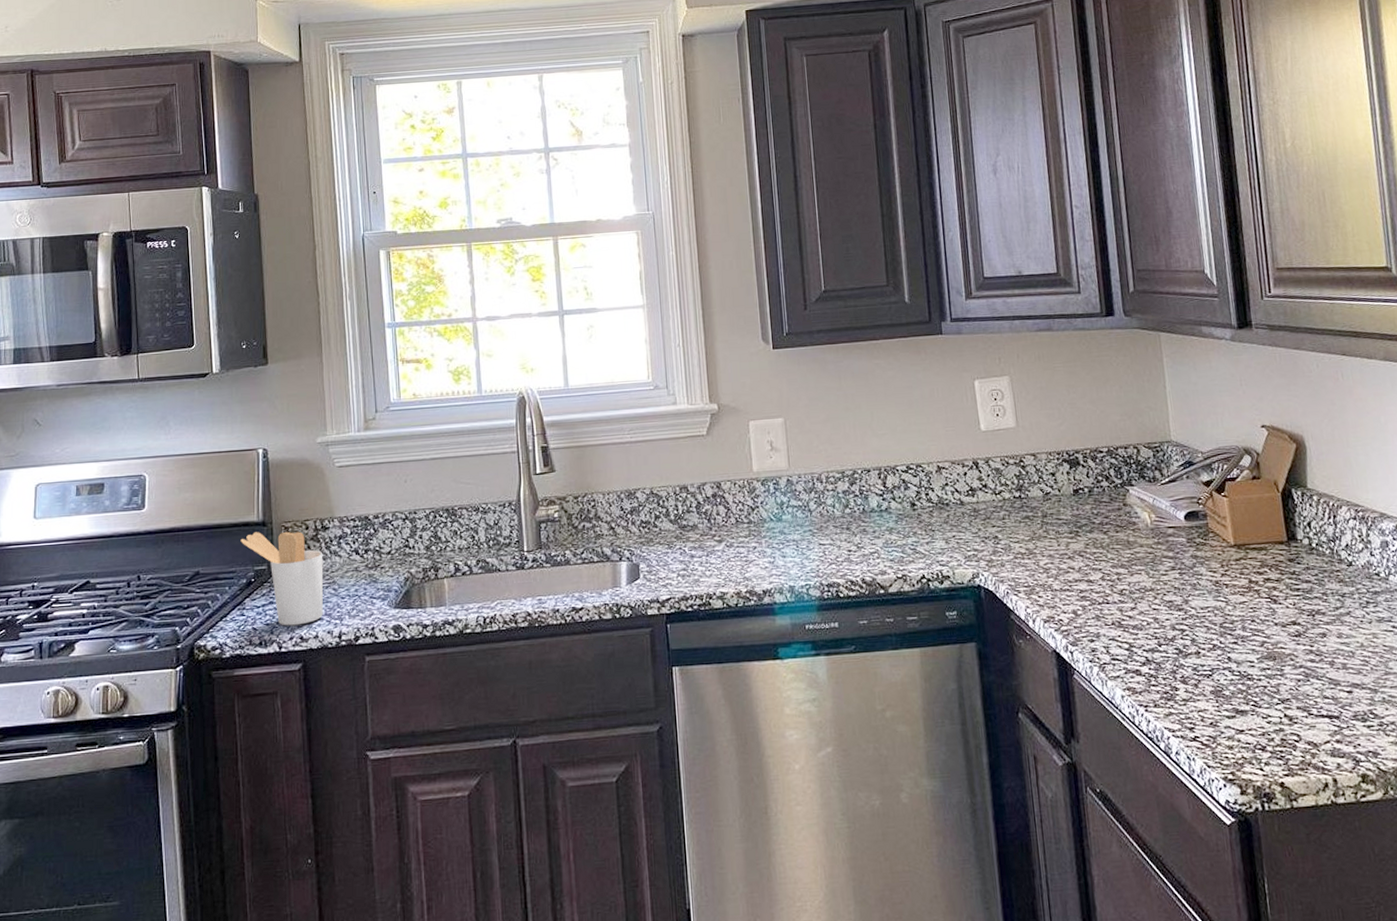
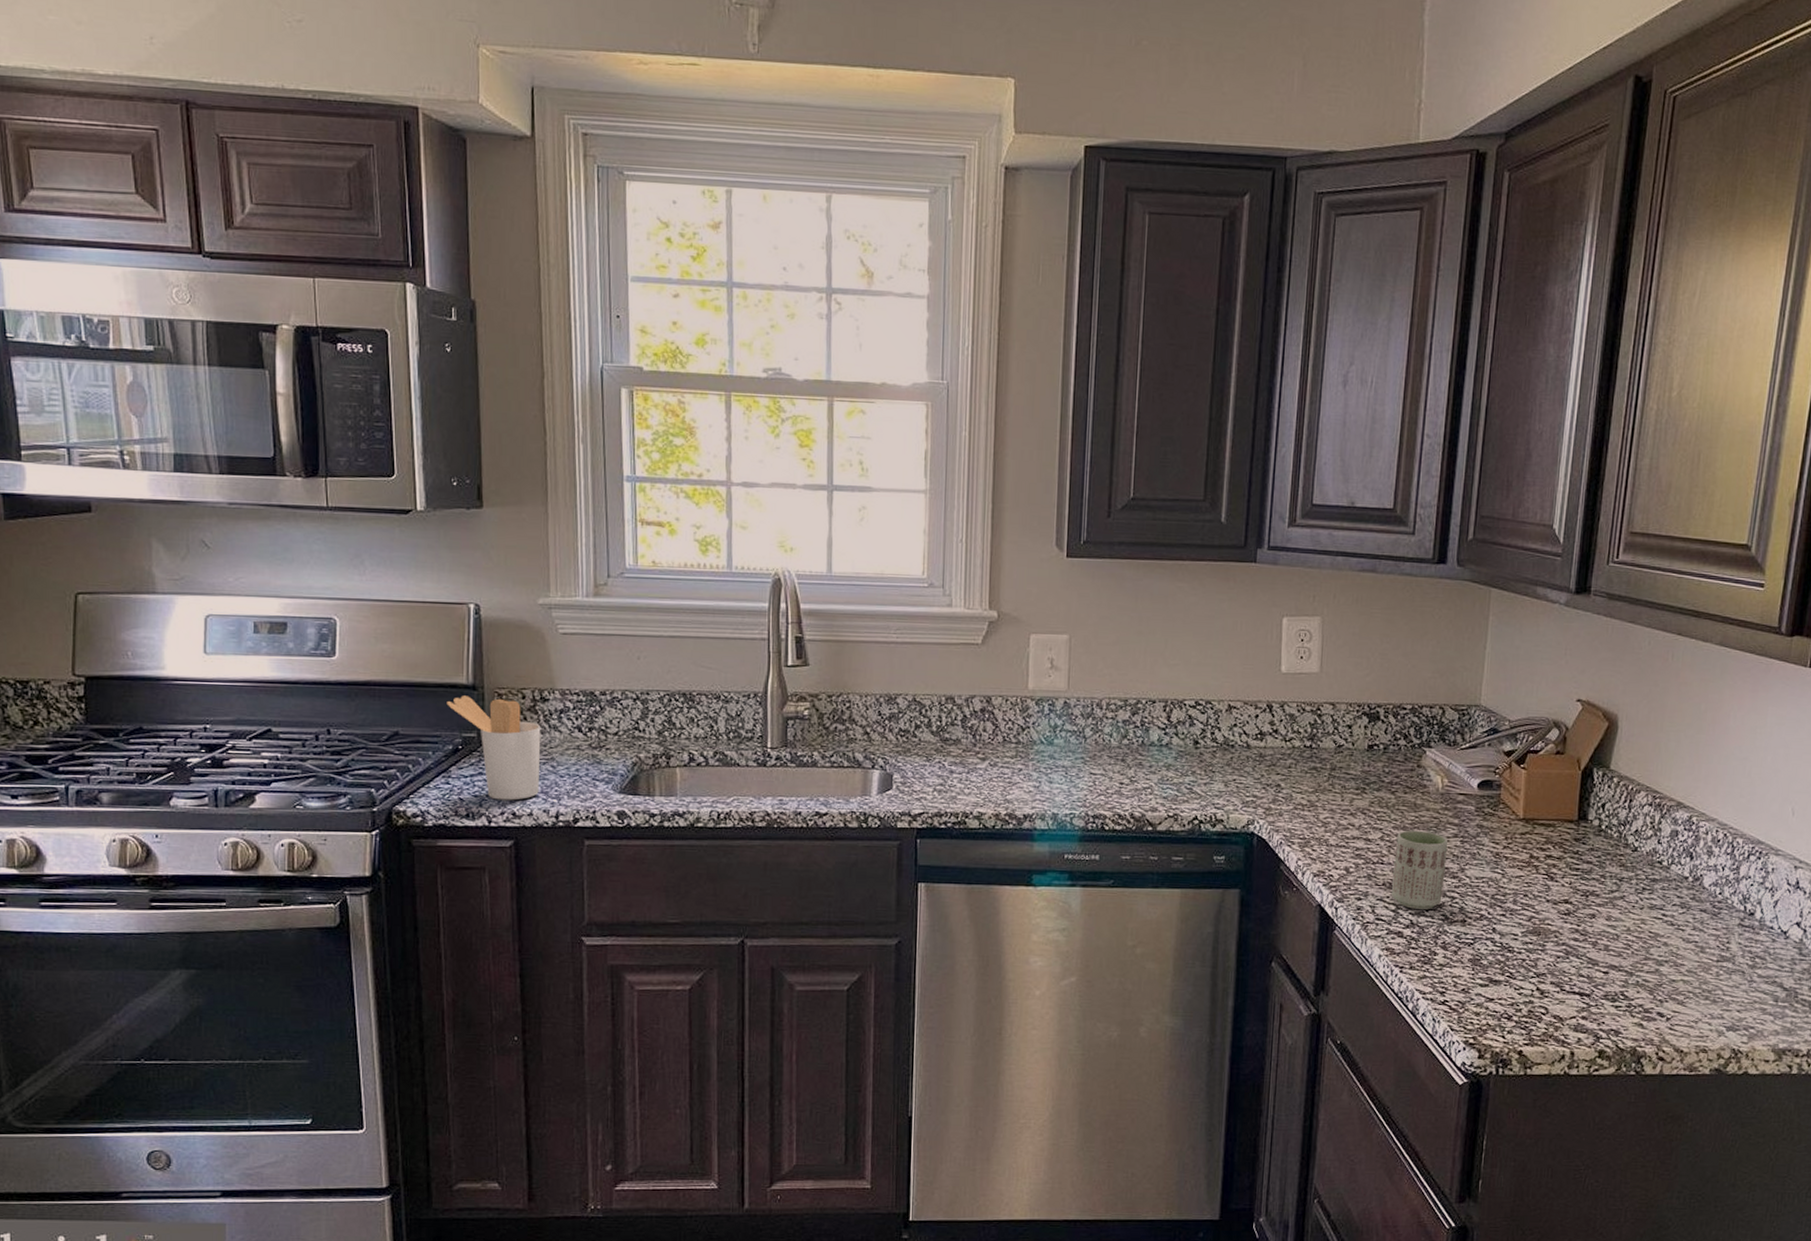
cup: none [1116,566,1172,646] -> present [1391,830,1448,910]

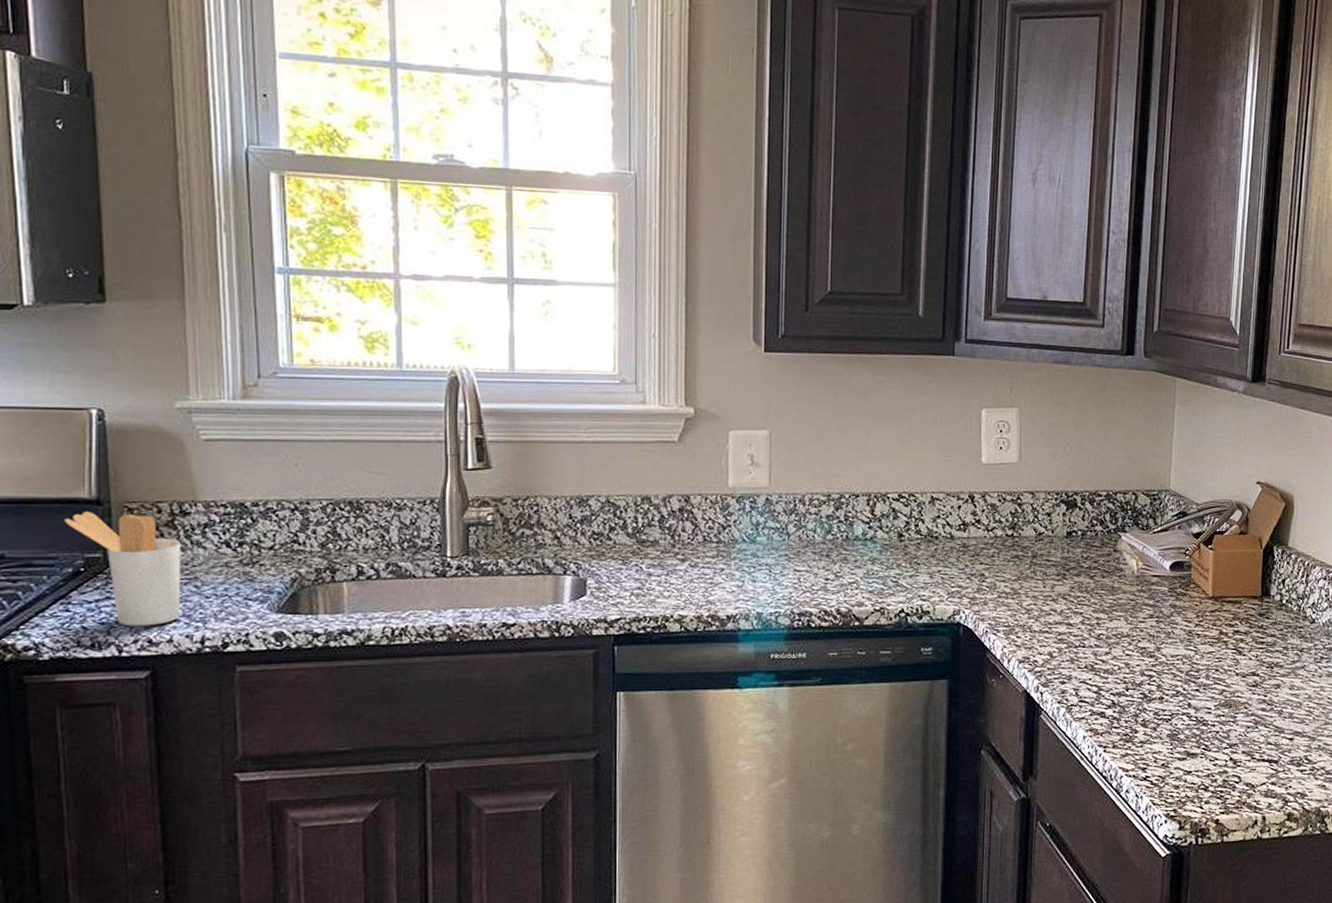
cup: present [1391,830,1448,910] -> none [1093,612,1145,690]

